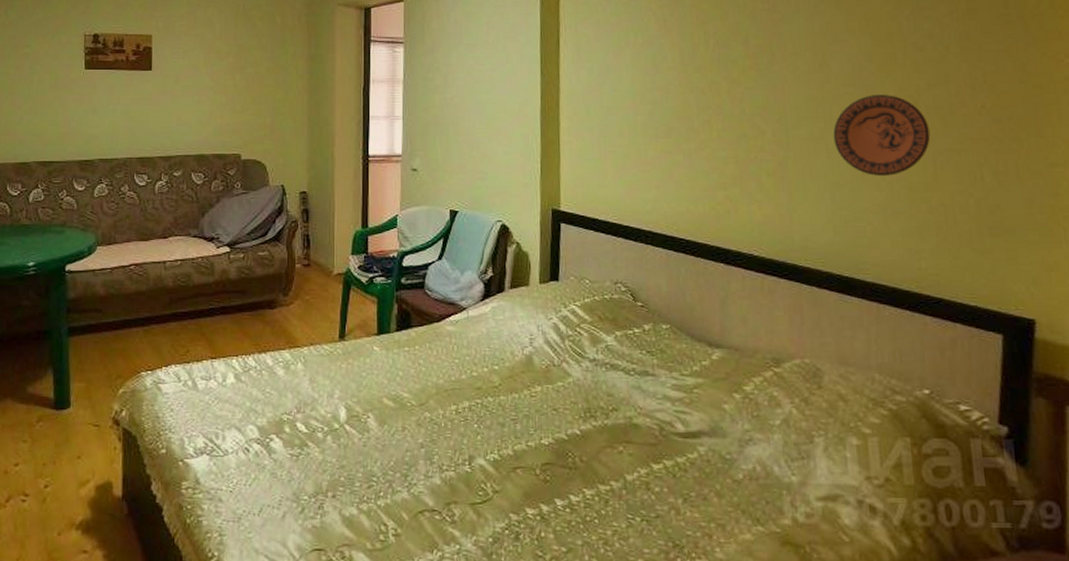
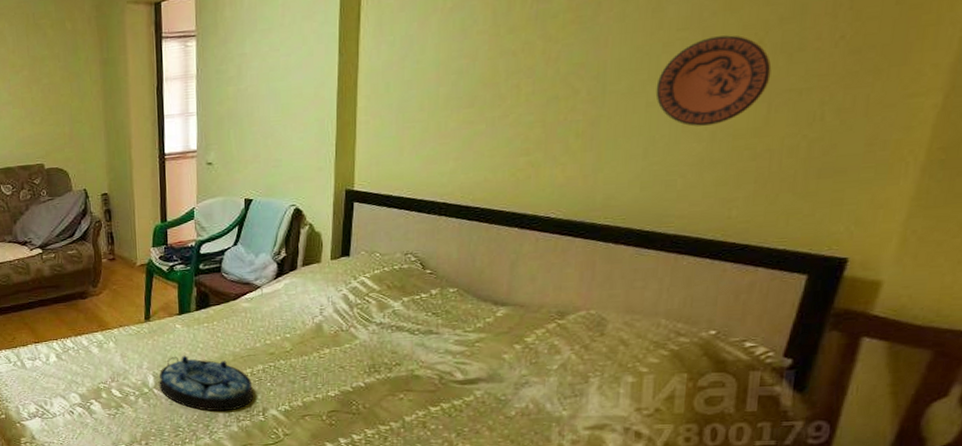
serving tray: none [352,384,459,458] -> present [159,355,254,412]

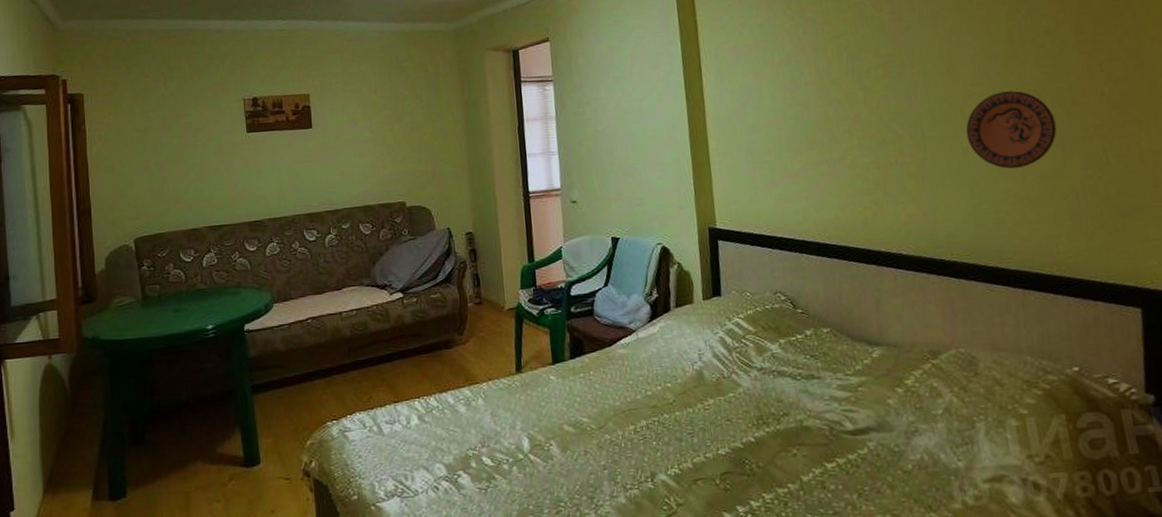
serving tray: present [159,355,254,412] -> none [535,412,640,480]

